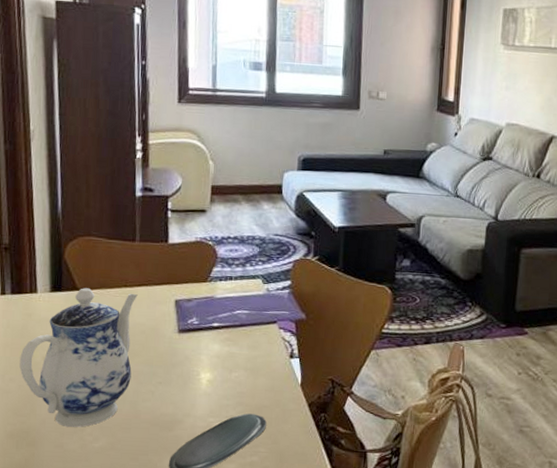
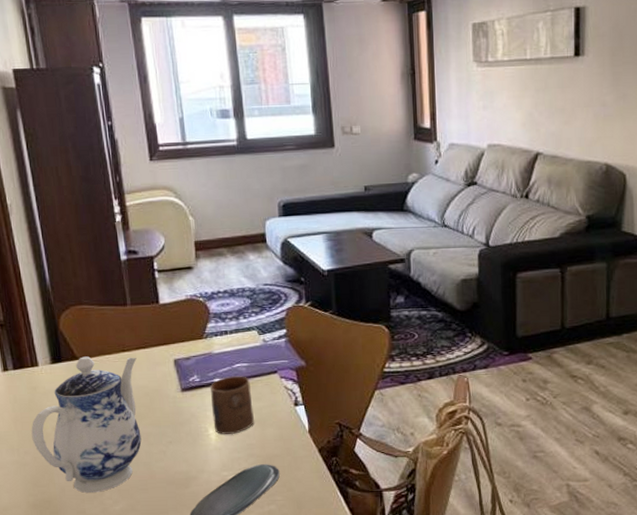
cup: none [206,321,249,381] -> present [210,375,254,435]

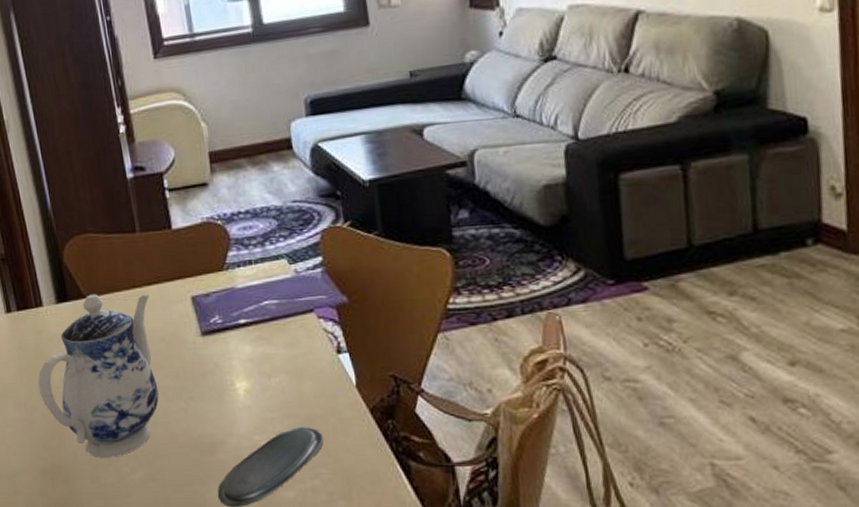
cup: present [210,375,254,435] -> none [235,315,289,390]

